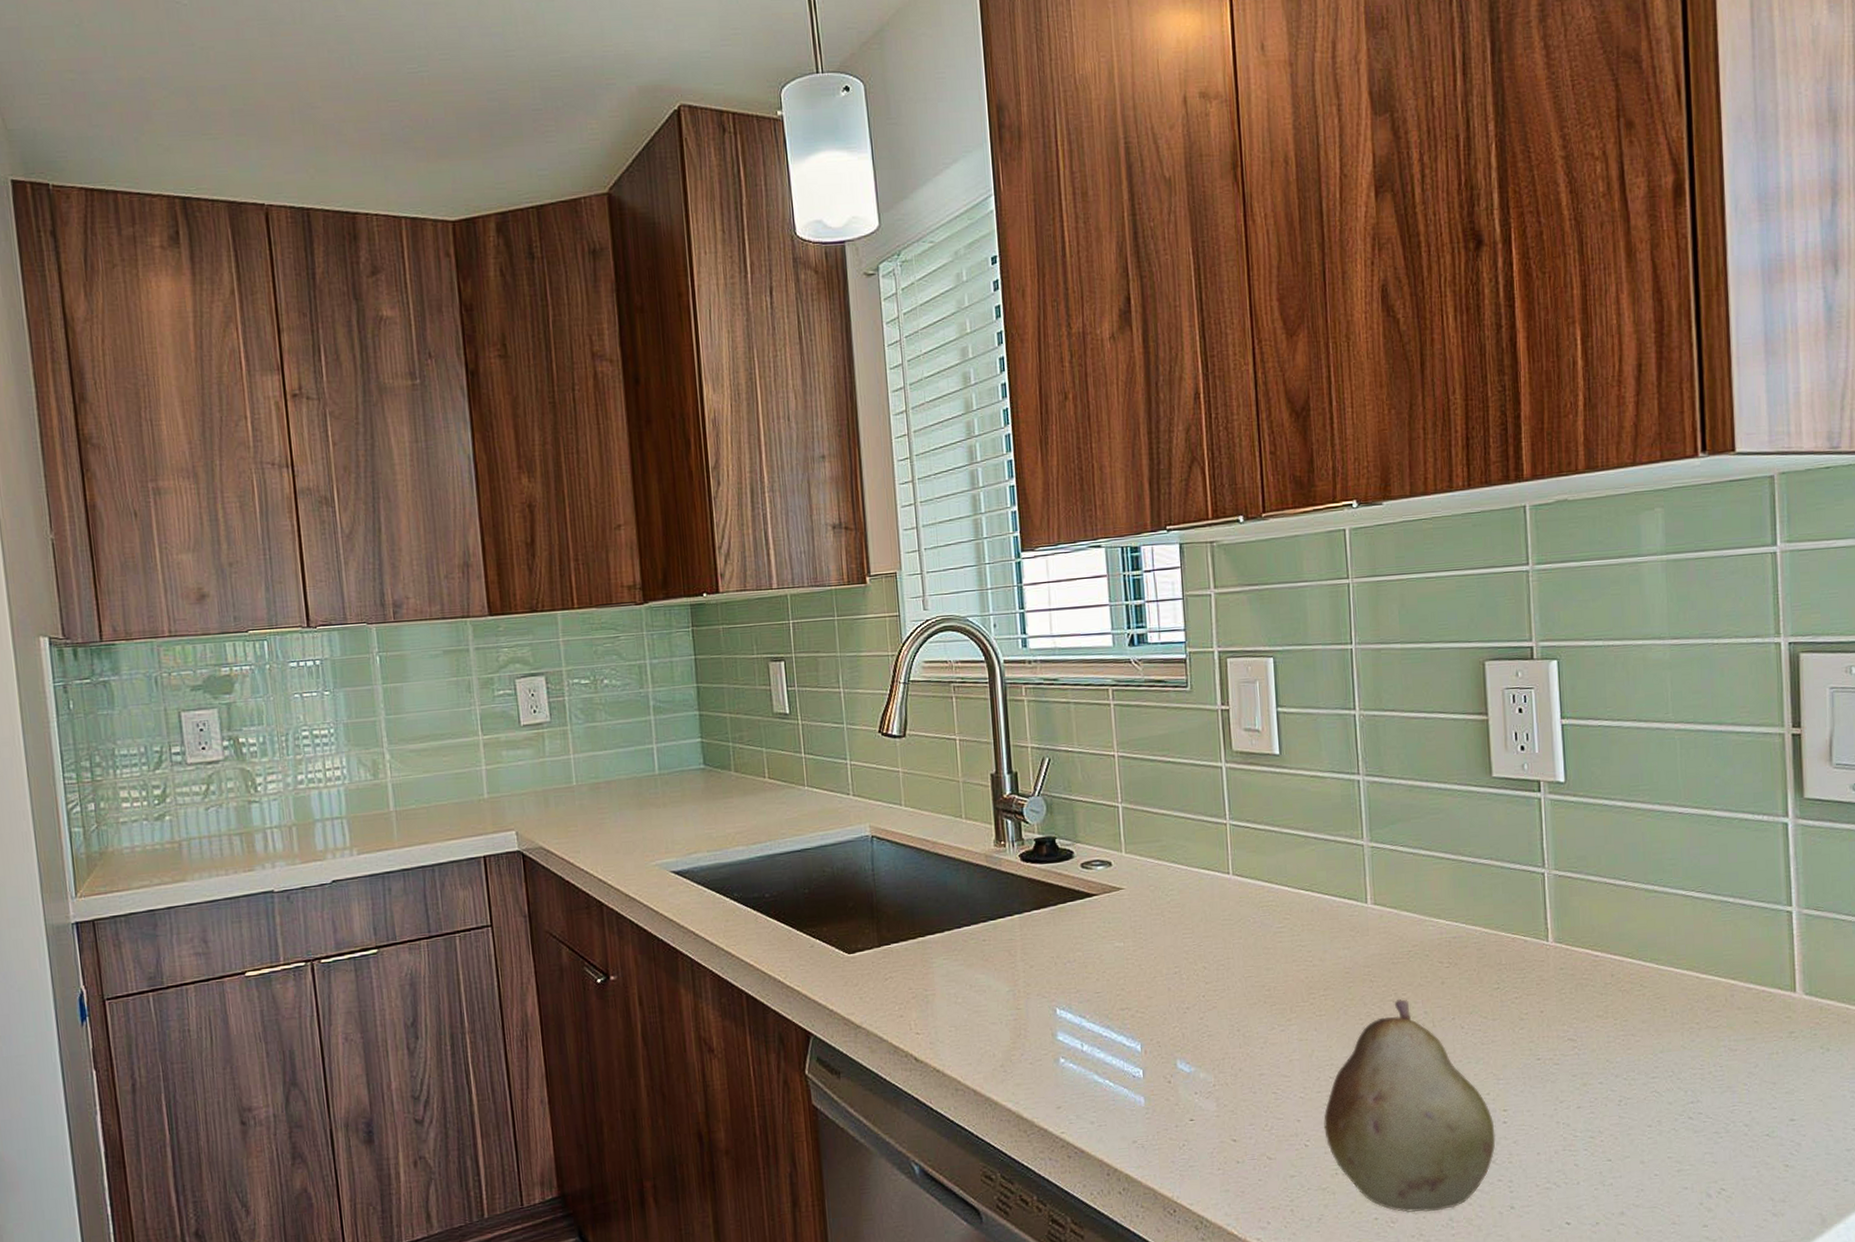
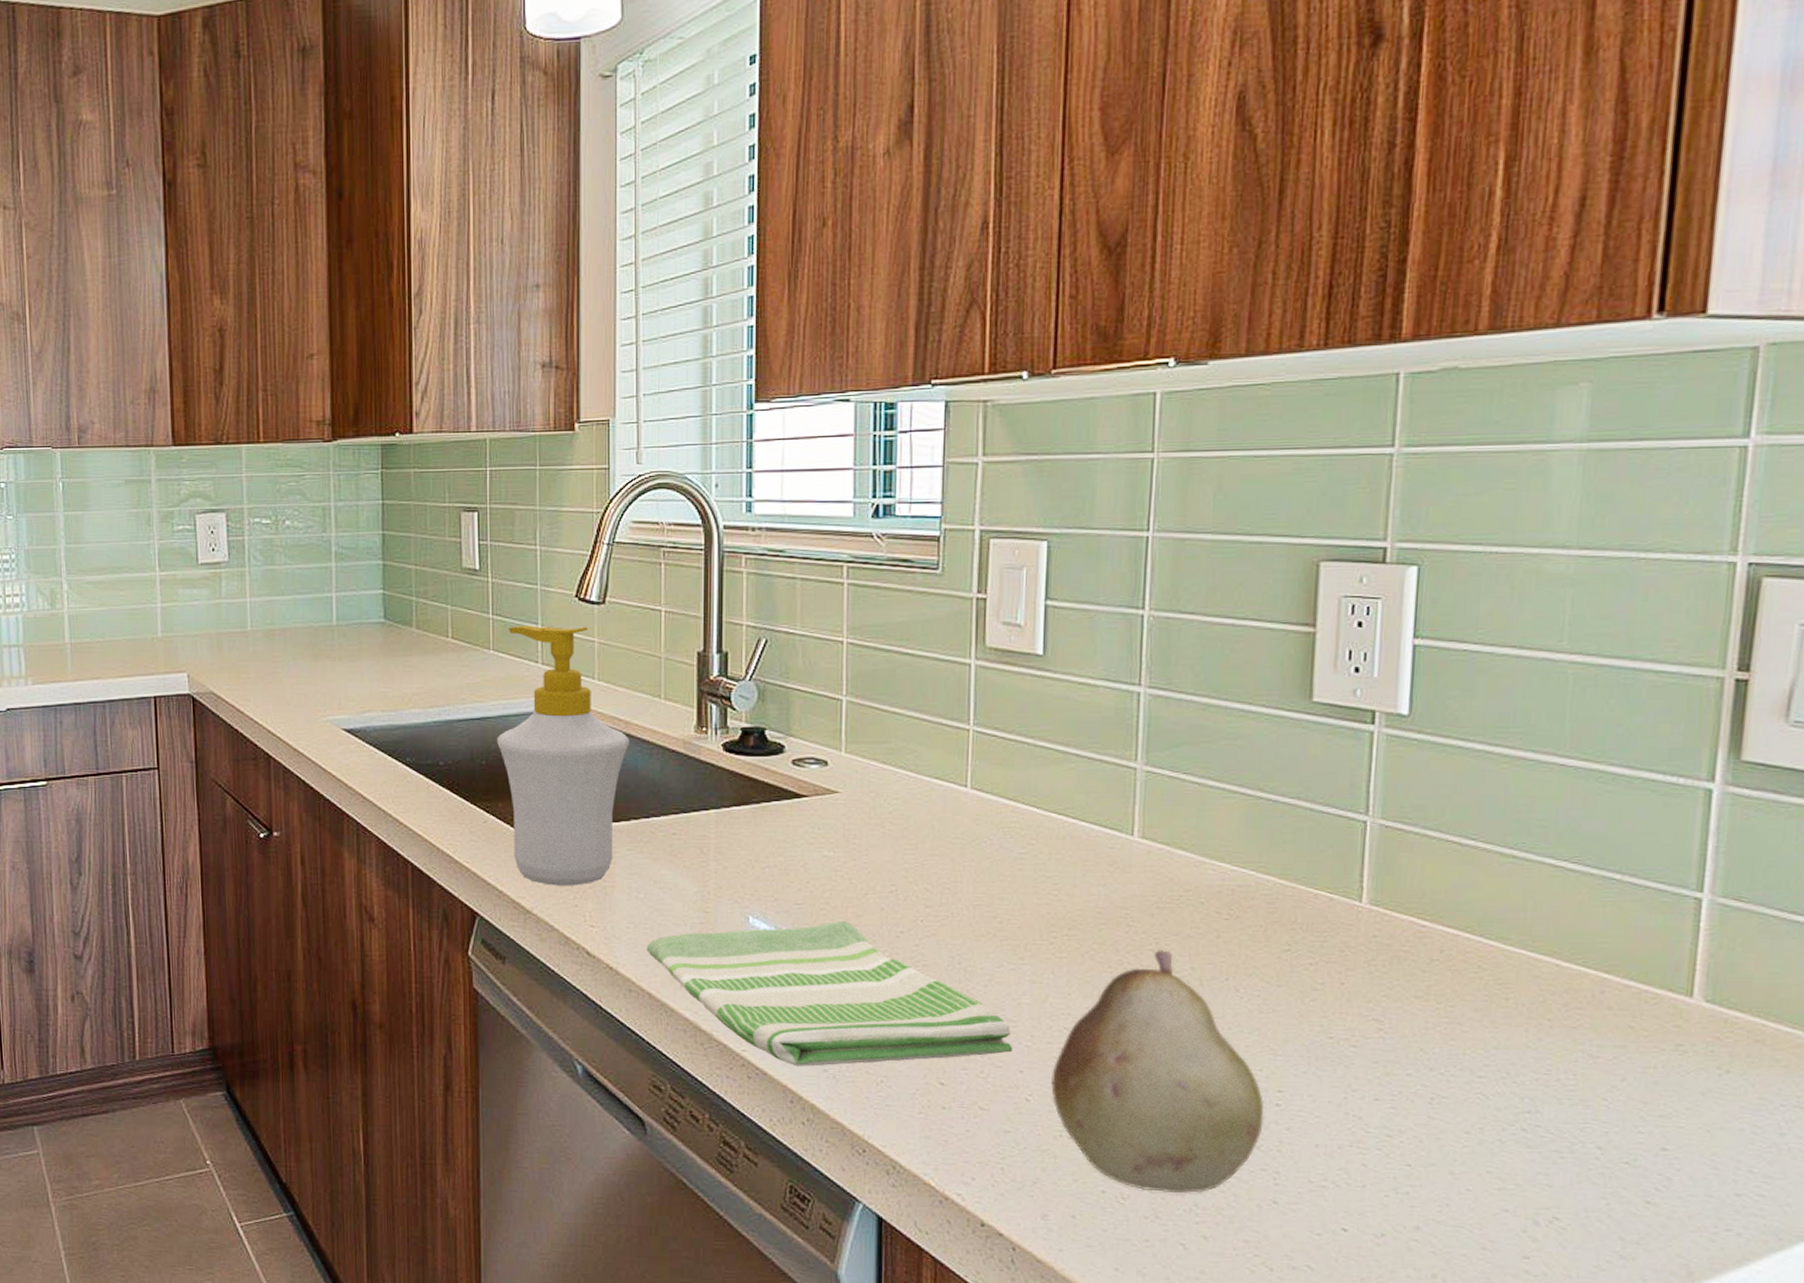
soap bottle: none [817,759,938,1000] -> present [497,625,630,886]
dish towel: none [968,1003,1290,1141] -> present [646,920,1013,1066]

